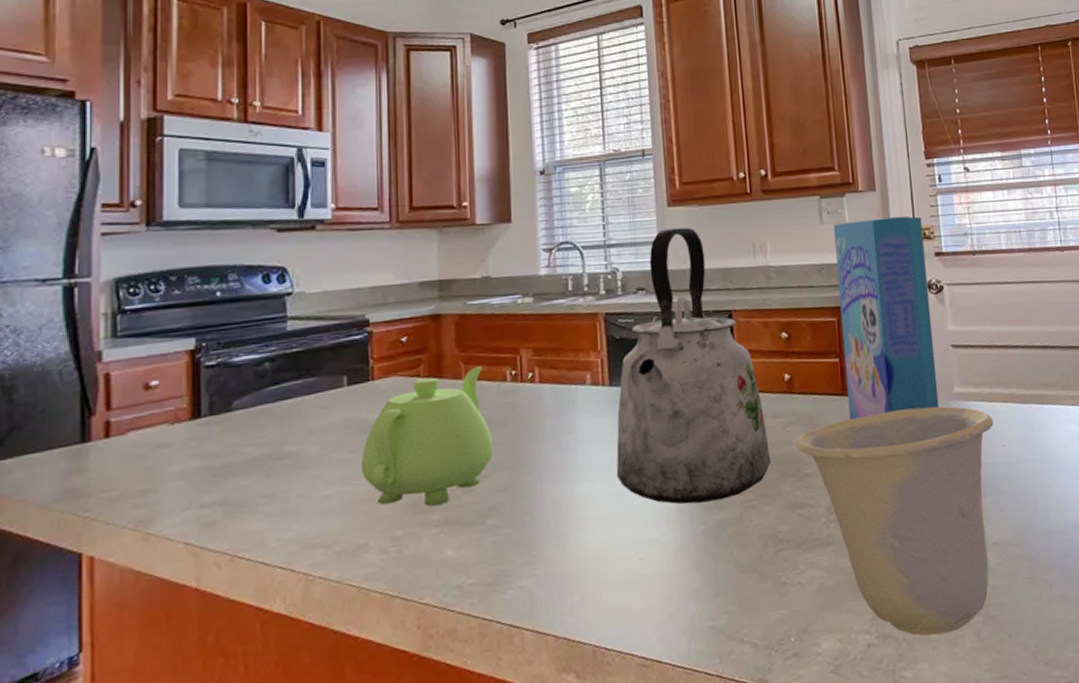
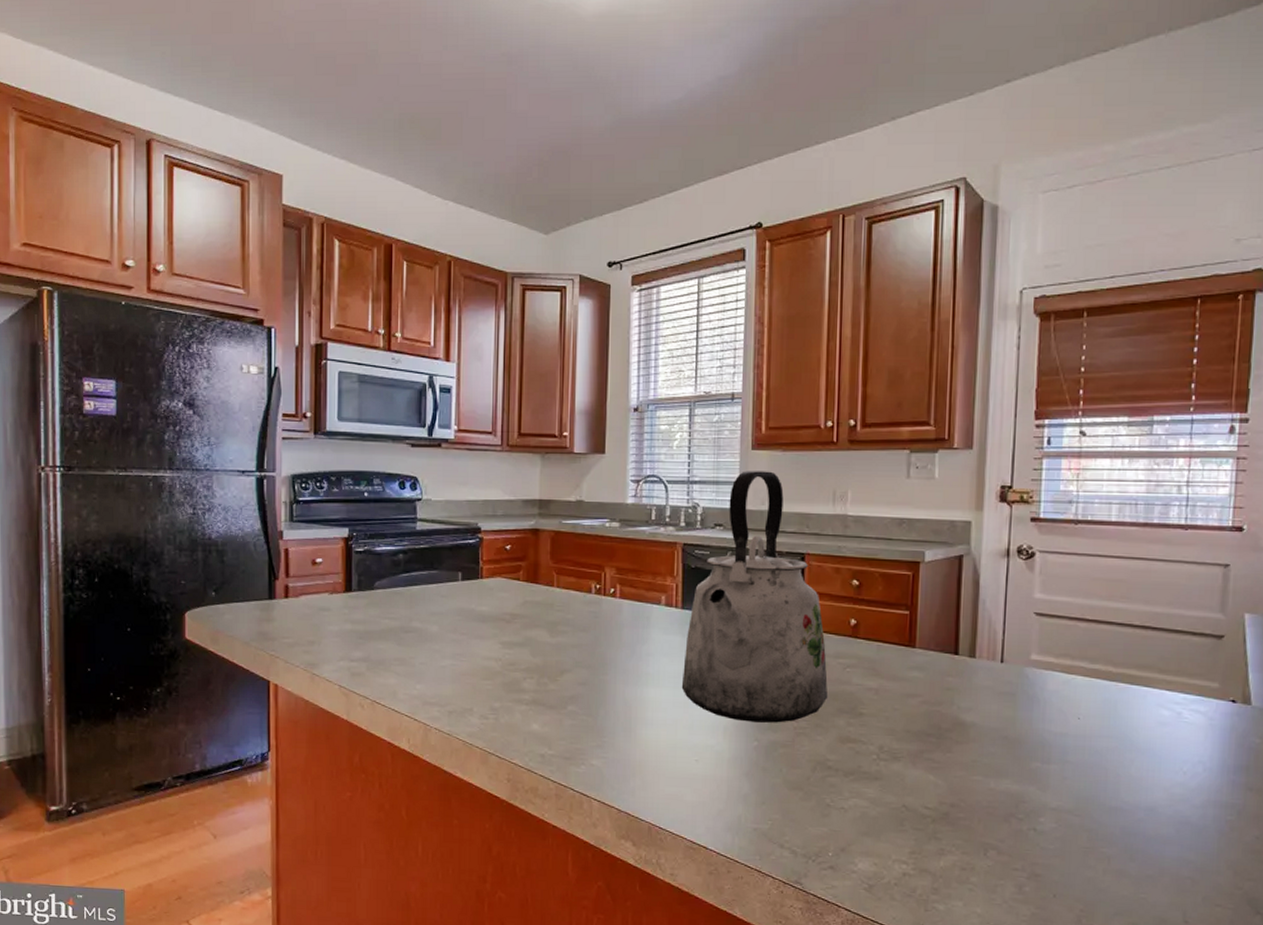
teapot: present [360,366,494,506] -> none [469,578,577,688]
cup: present [795,406,994,636] -> none [854,667,1071,880]
cereal box: present [833,216,940,420] -> none [913,477,1021,672]

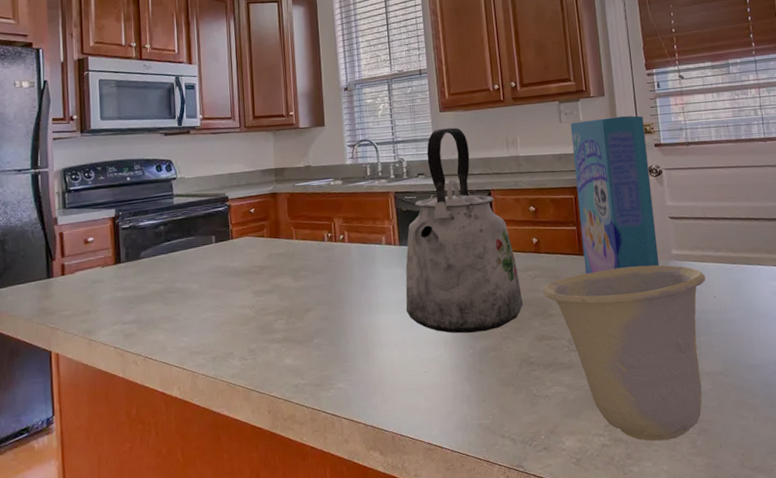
cup: none [854,667,1071,880] -> present [542,265,706,442]
cereal box: none [913,477,1021,672] -> present [570,115,660,274]

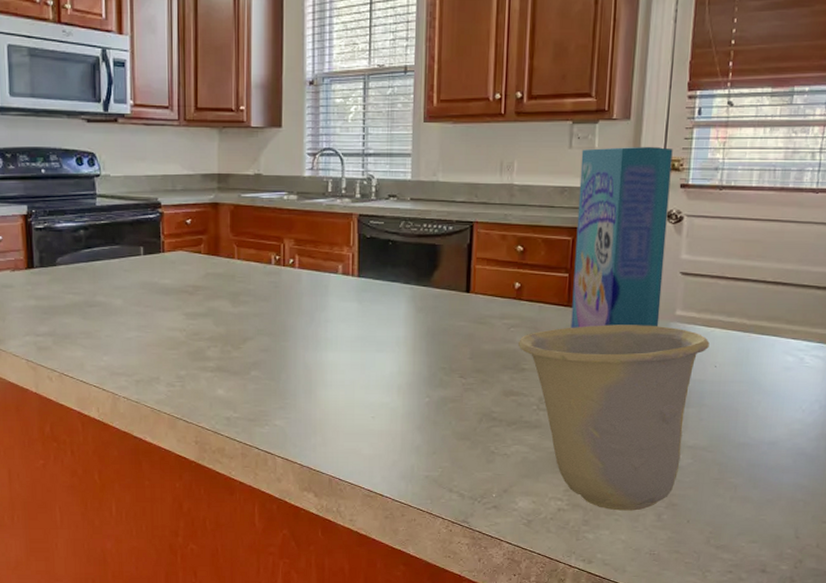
kettle: present [405,127,524,334] -> none [358,143,494,380]

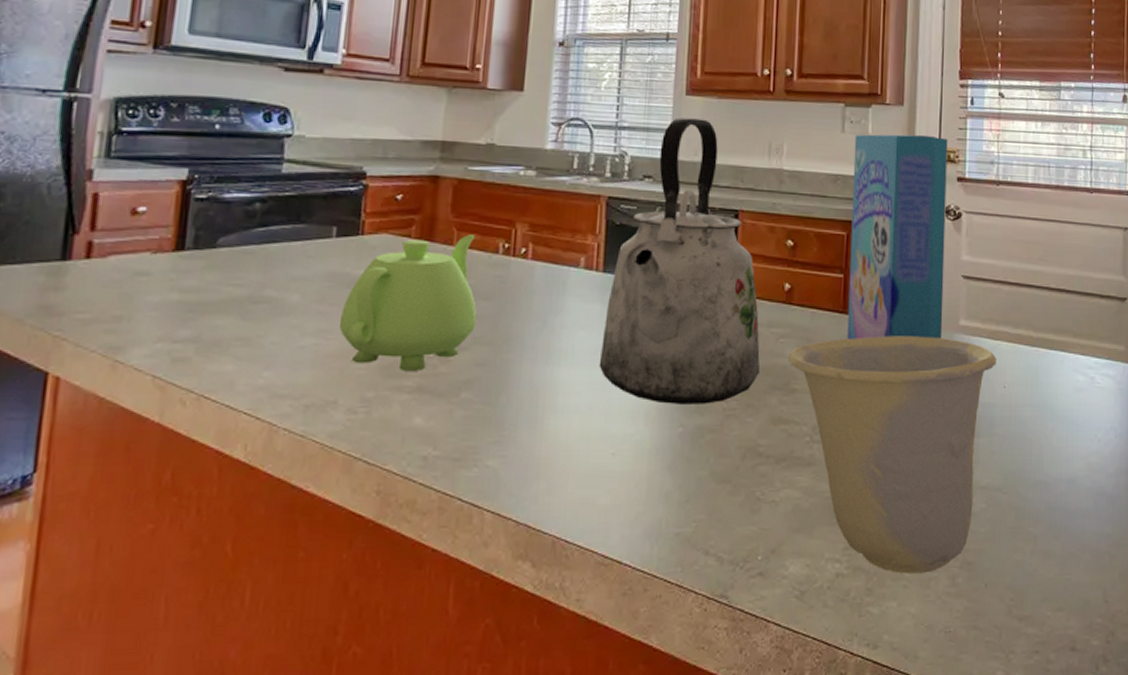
teapot: none [153,250,259,356] -> present [338,235,477,371]
kettle: none [358,143,494,380] -> present [599,117,761,404]

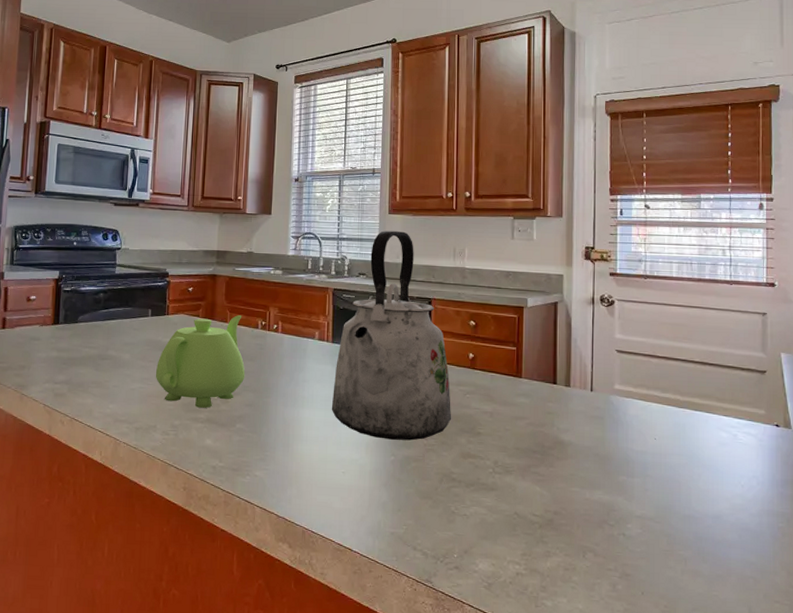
cup: present [787,335,997,574] -> none [473,395,648,579]
cereal box: present [847,134,948,340] -> none [520,239,601,400]

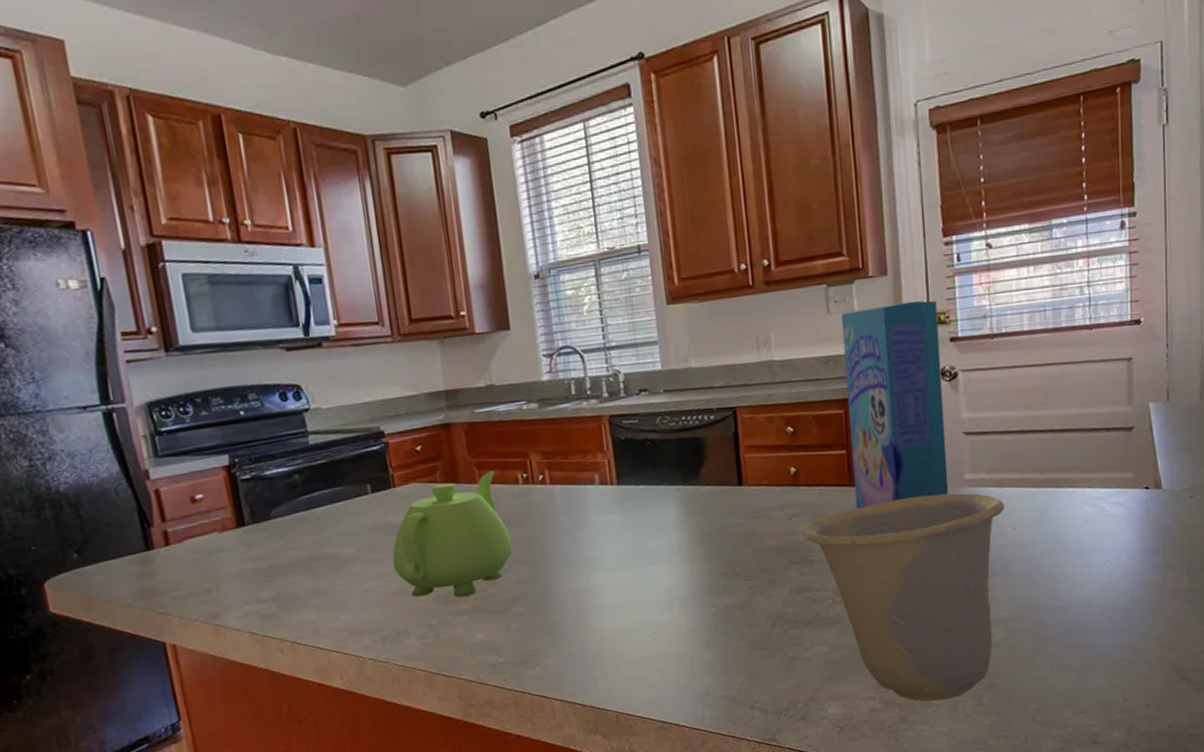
kettle: present [331,231,452,441] -> none [626,325,778,591]
cup: none [473,395,648,579] -> present [802,493,1005,702]
cereal box: none [520,239,601,400] -> present [841,300,949,509]

